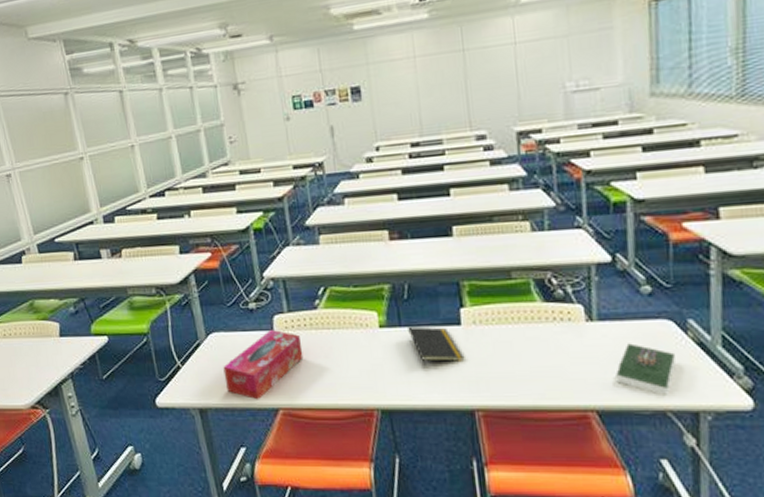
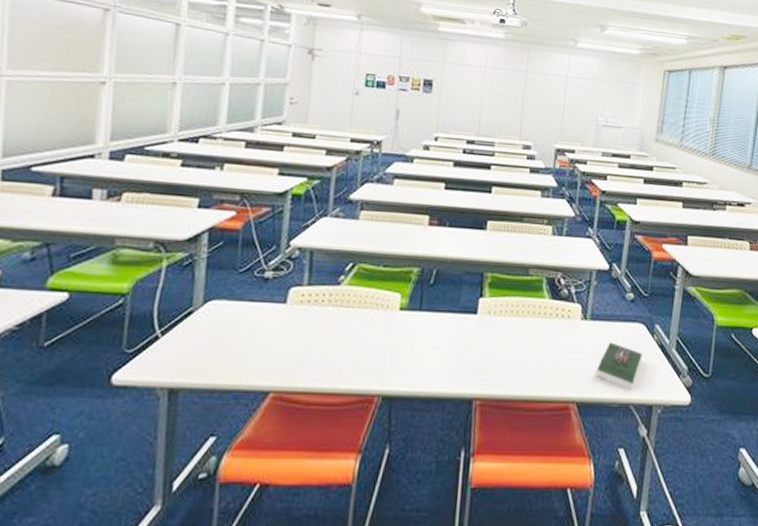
tissue box: present [223,329,304,400] -> none [212,302,315,381]
notepad: present [408,326,465,368] -> none [427,311,475,355]

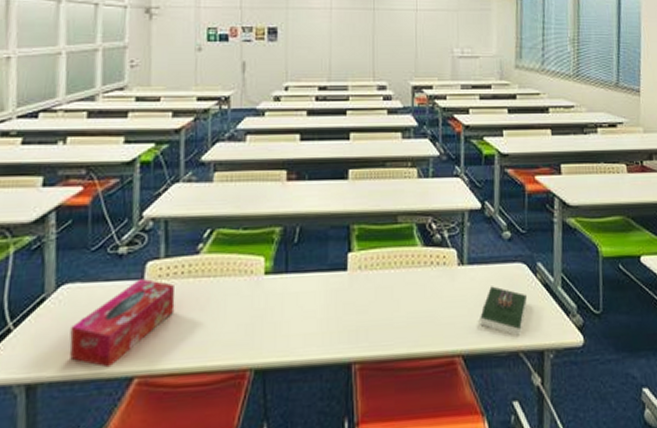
tissue box: none [212,302,315,381] -> present [69,278,175,368]

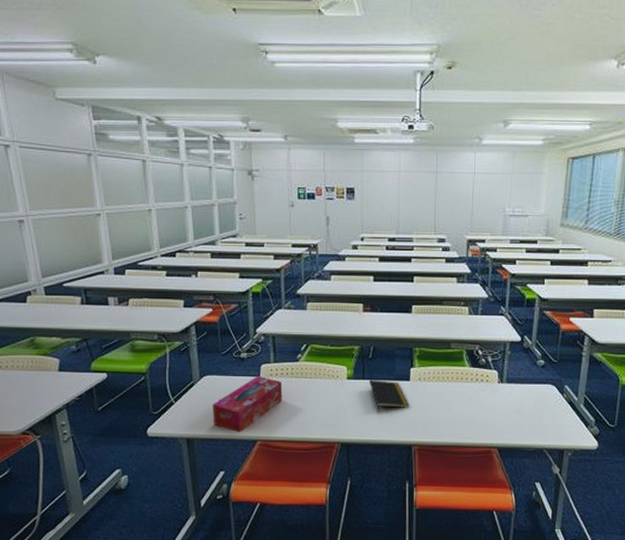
notepad: none [294,272,348,319] -> present [369,379,410,412]
book: present [480,286,528,336] -> none [513,400,554,438]

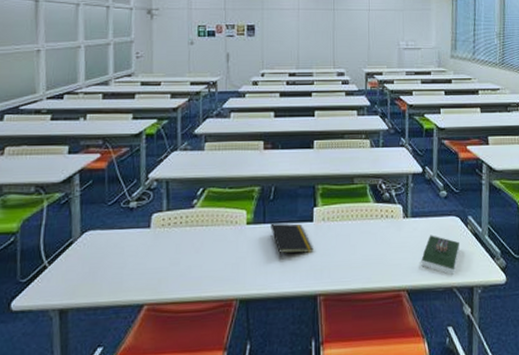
tissue box: present [212,375,283,433] -> none [92,226,176,297]
book: none [513,400,554,438] -> present [421,235,460,275]

